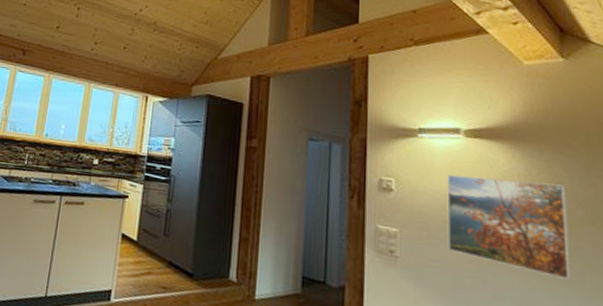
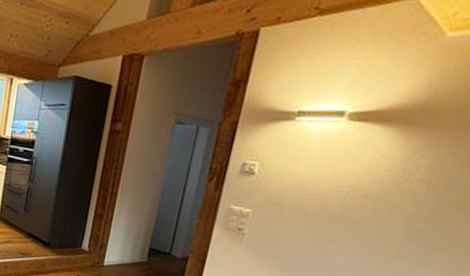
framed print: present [447,175,572,280] -> none [297,159,445,258]

